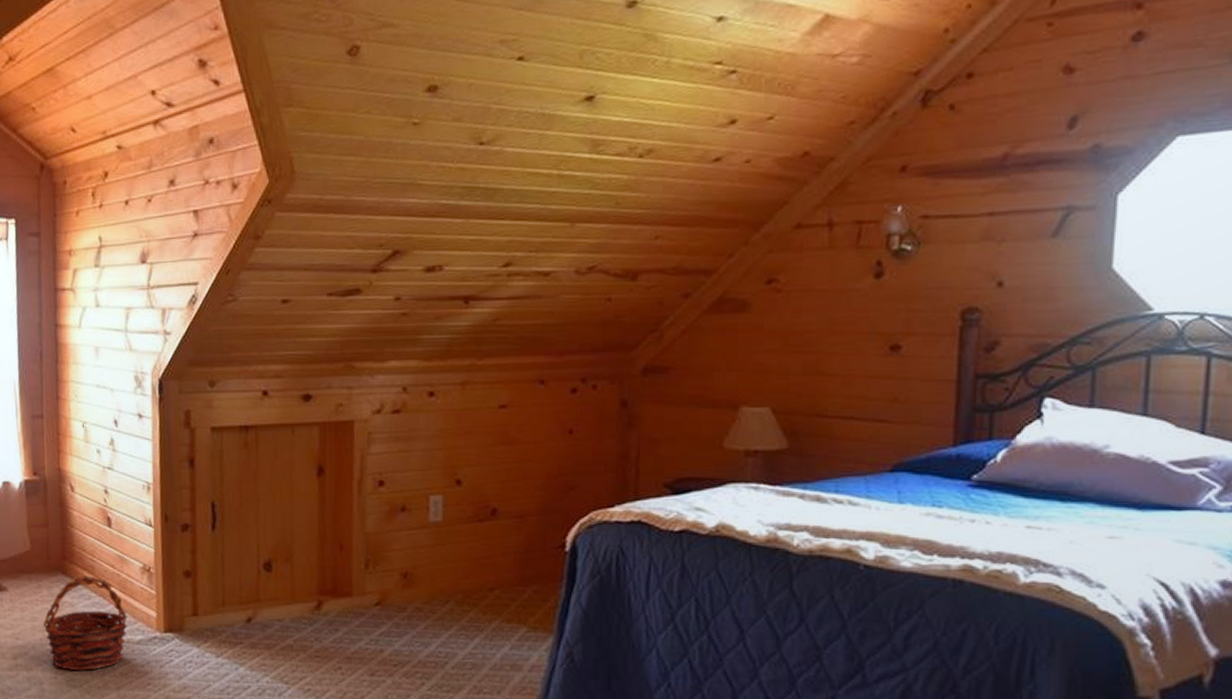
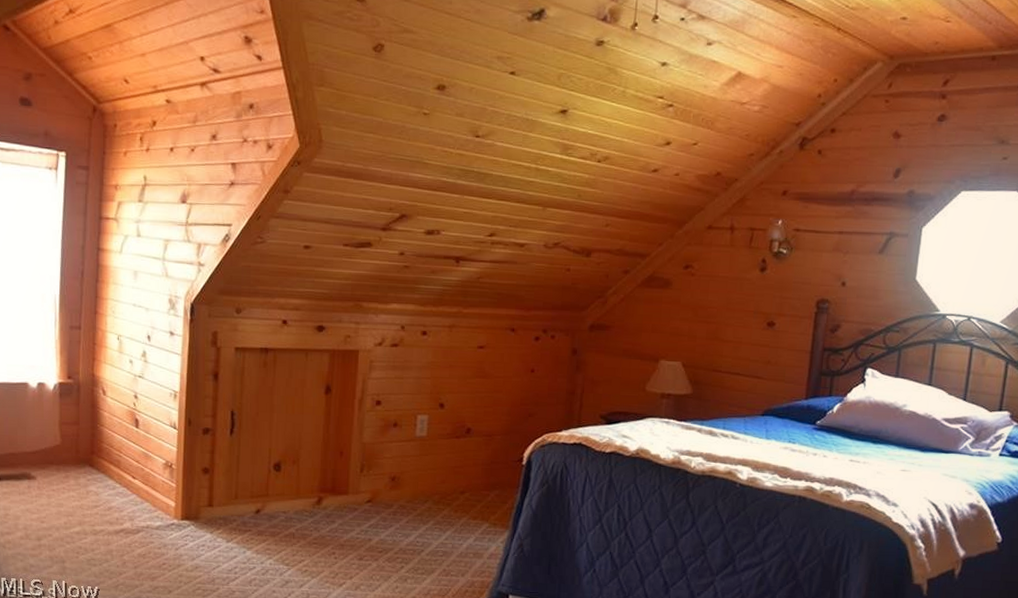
basket: present [43,576,128,671] -> none [68,468,148,551]

